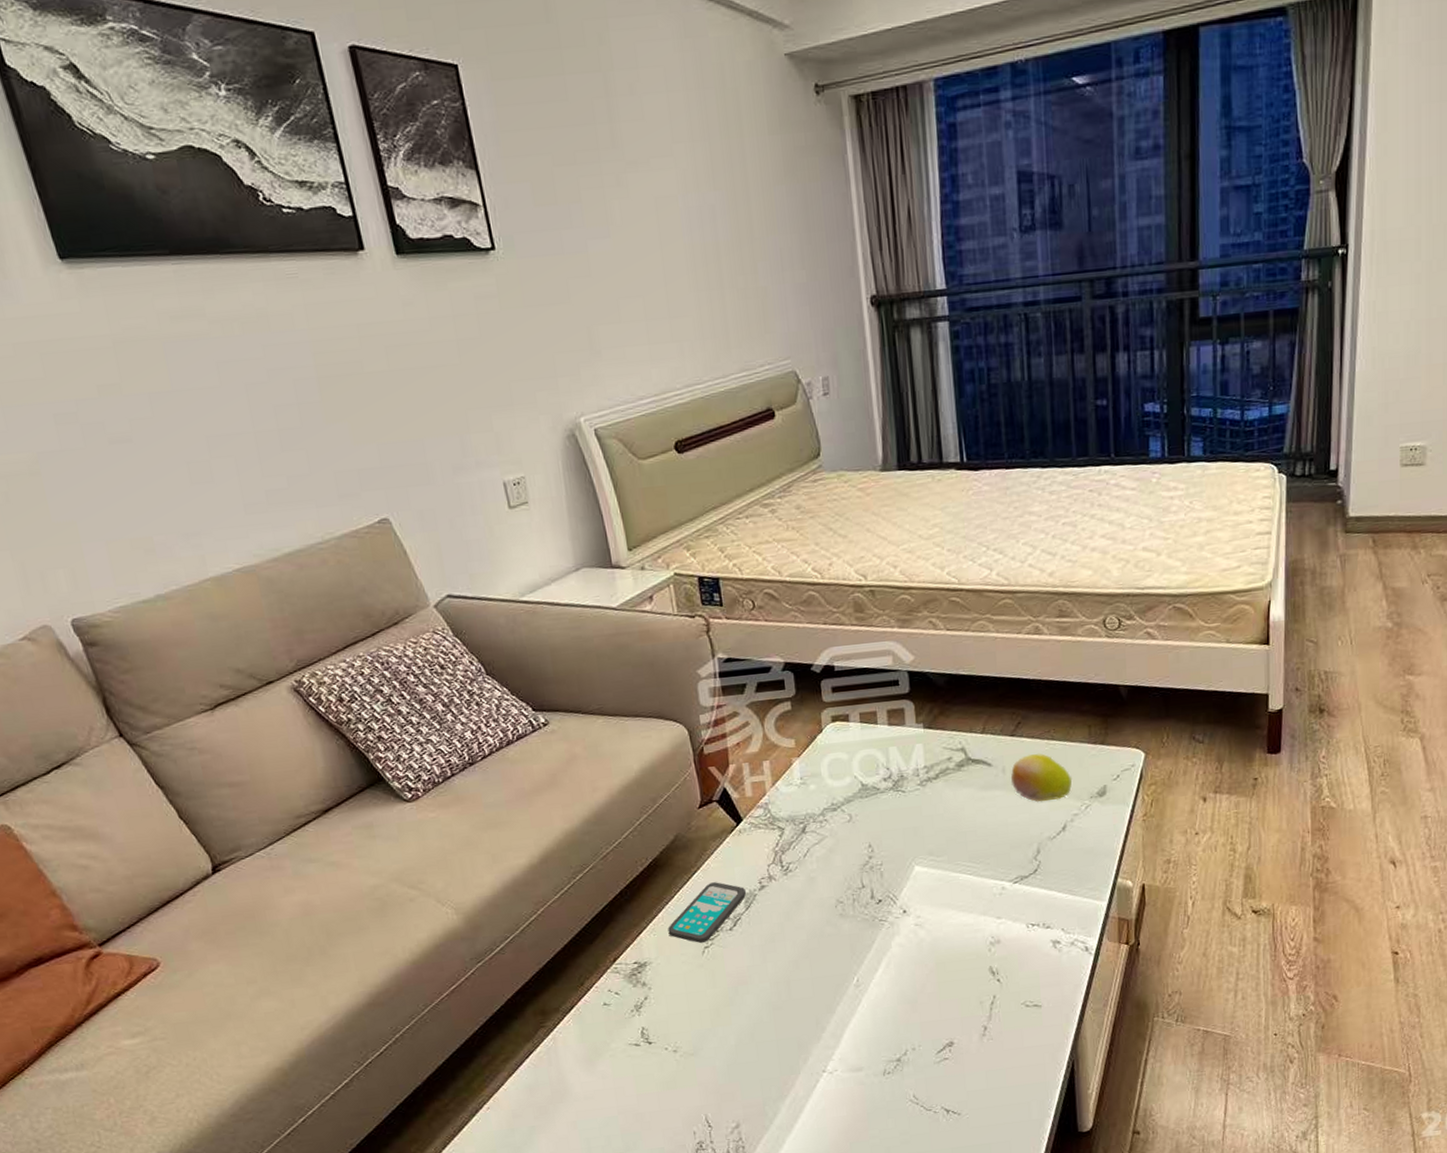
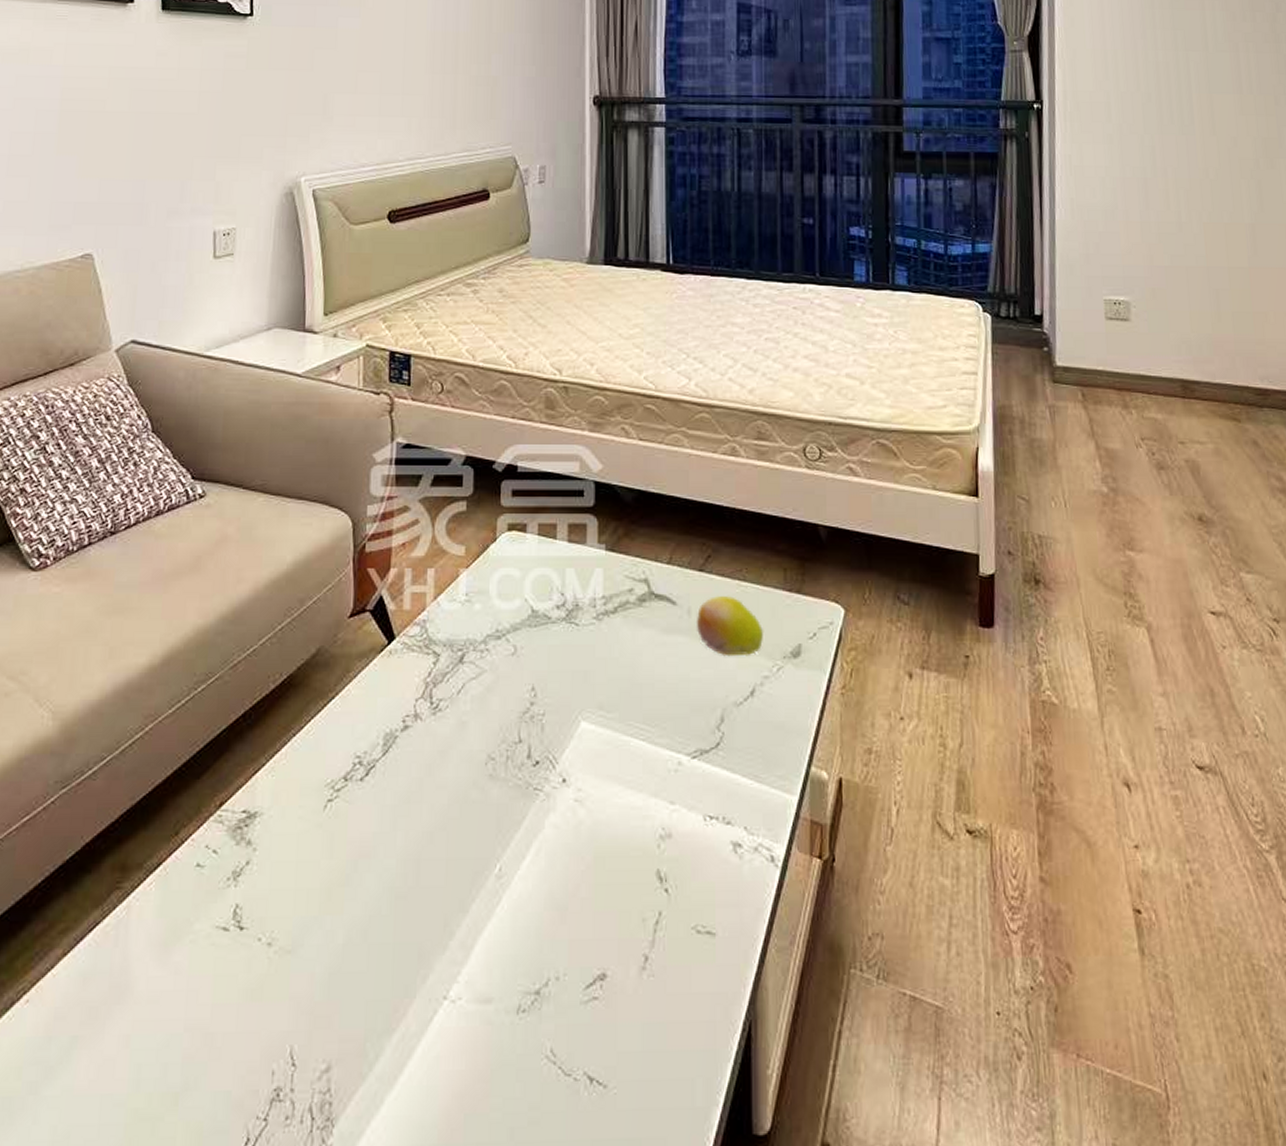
smartphone: present [668,882,746,943] -> none [289,714,386,793]

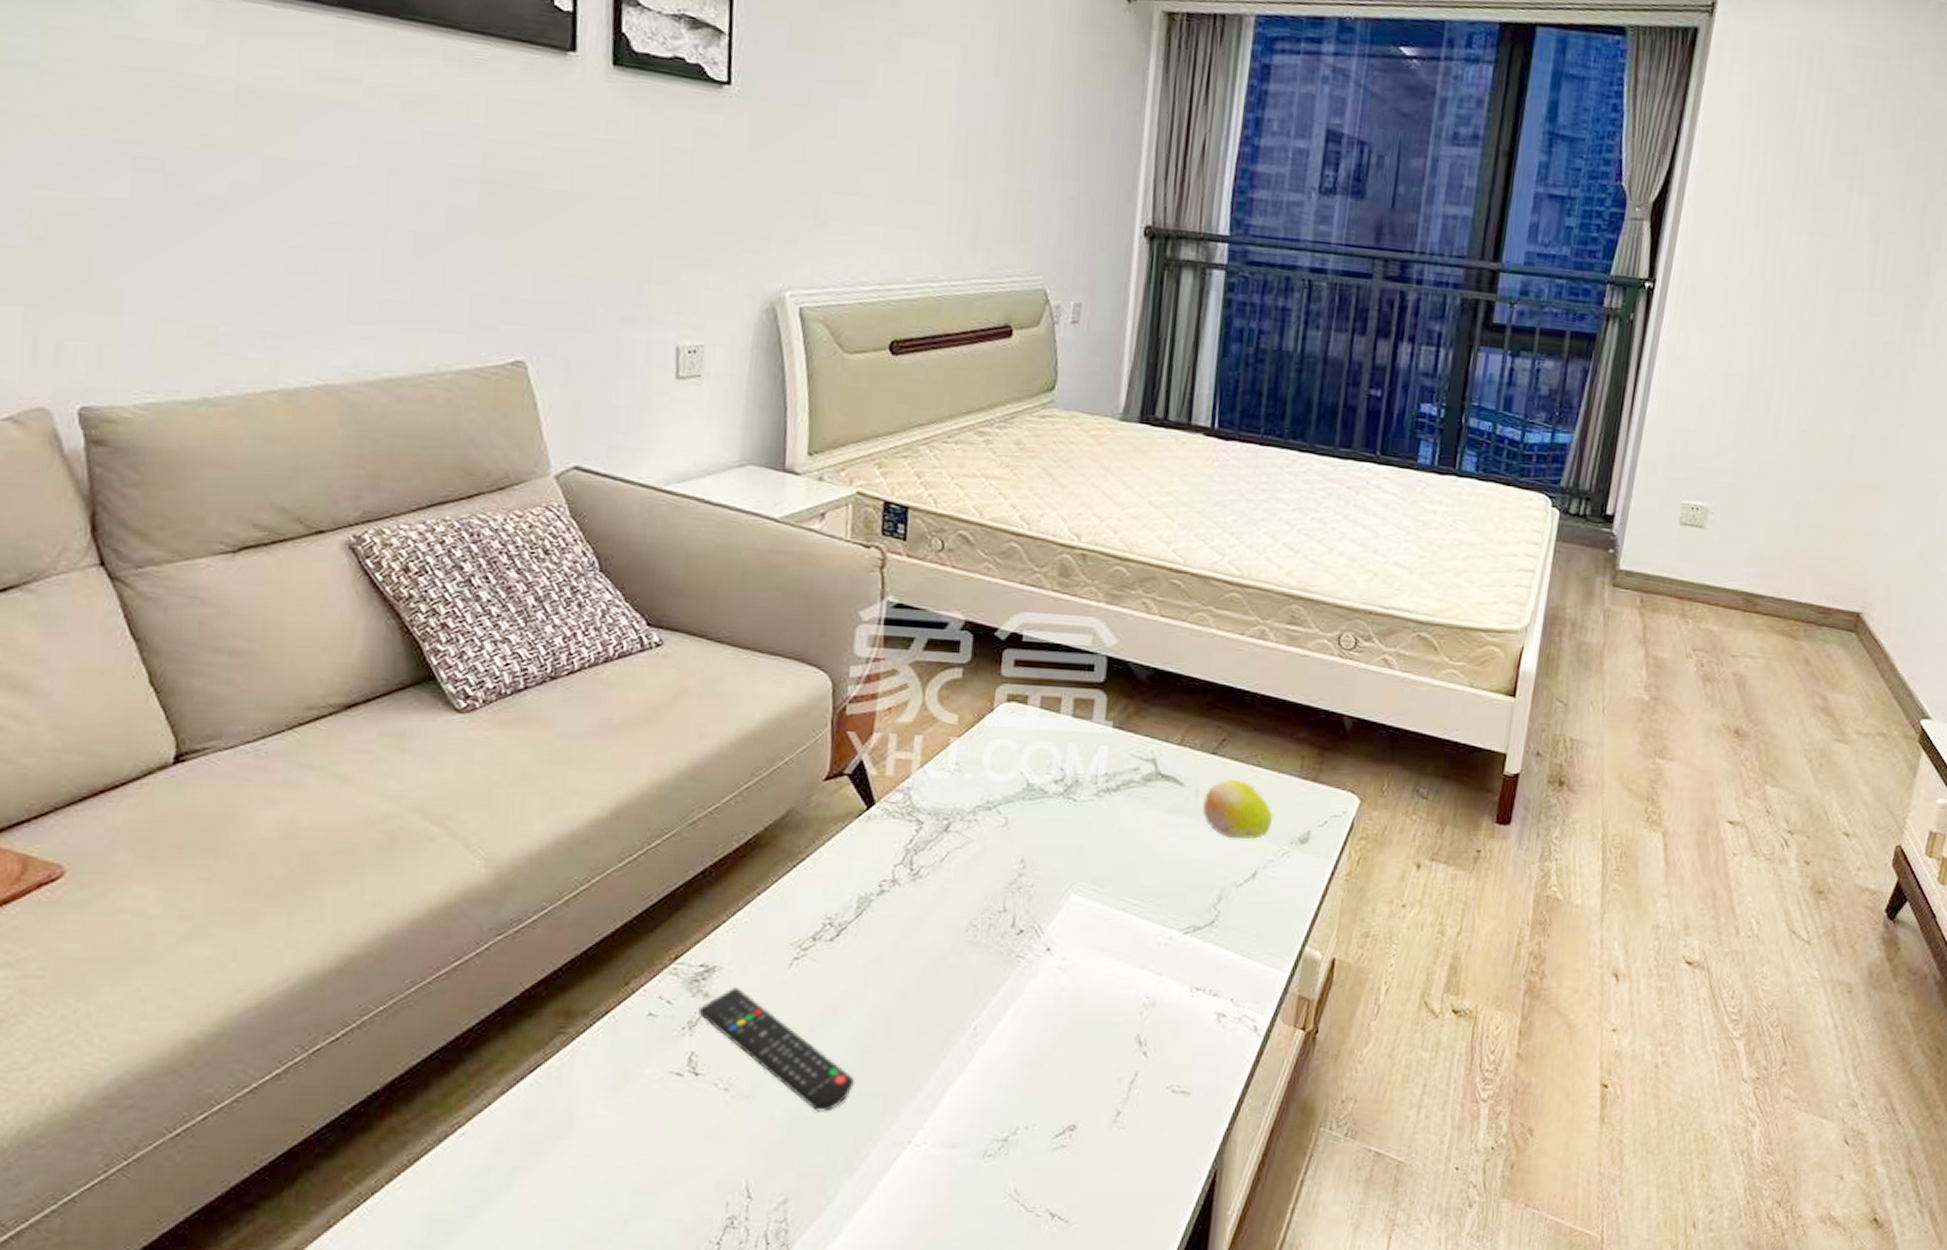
remote control: none [242,833,389,966] -> present [698,987,854,1112]

